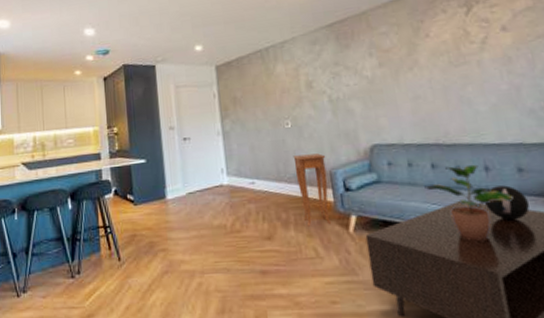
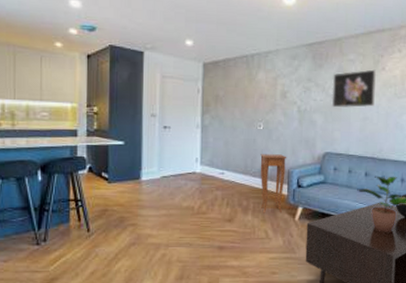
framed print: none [363,38,425,91] -> present [331,69,376,108]

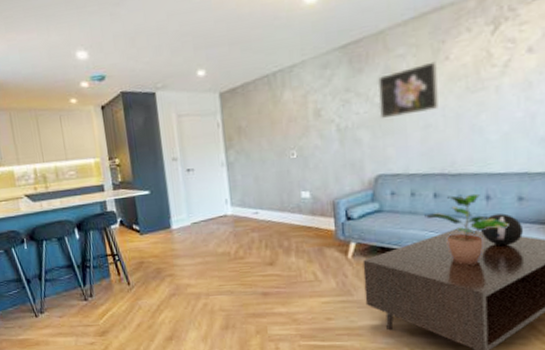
side table: present [260,154,287,213] -> none [297,184,331,253]

